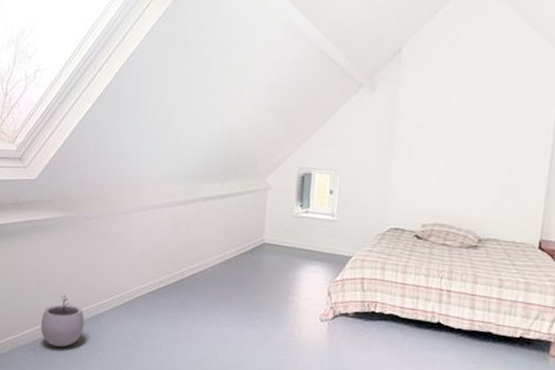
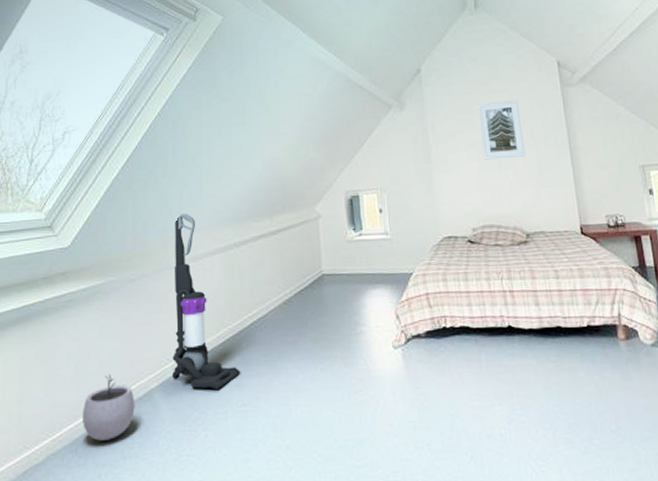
vacuum cleaner: none [117,165,177,325] -> present [172,214,241,389]
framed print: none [451,96,505,160] -> present [477,100,525,160]

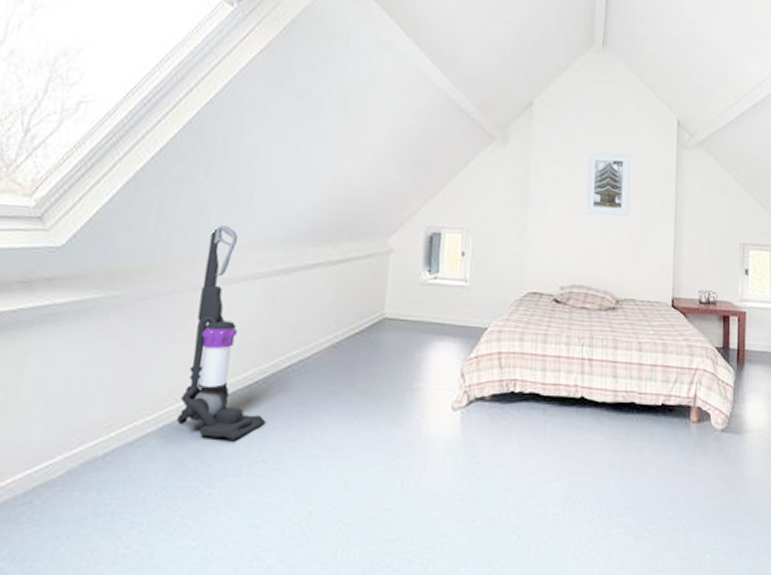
plant pot: present [83,374,135,441] -> none [45,411,123,492]

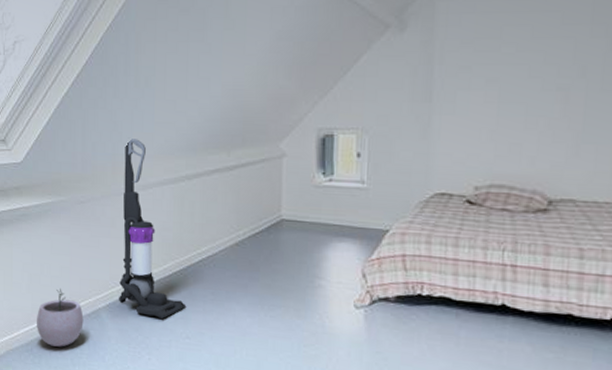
plant pot: none [45,411,123,492] -> present [37,289,84,347]
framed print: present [585,152,631,216] -> none [506,24,572,103]

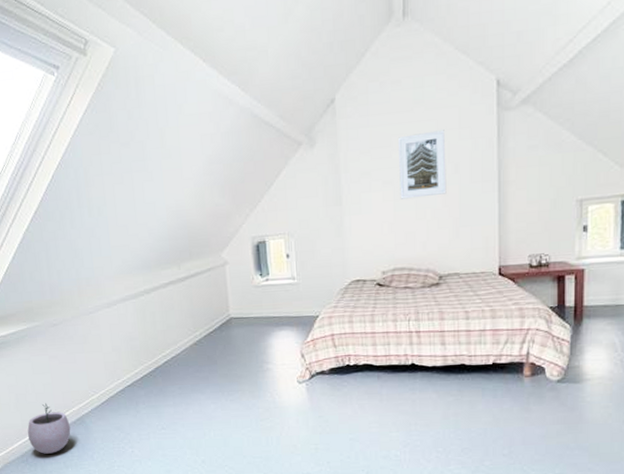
vacuum cleaner: present [119,139,187,319] -> none [87,263,159,416]
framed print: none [506,24,572,103] -> present [397,130,447,199]

